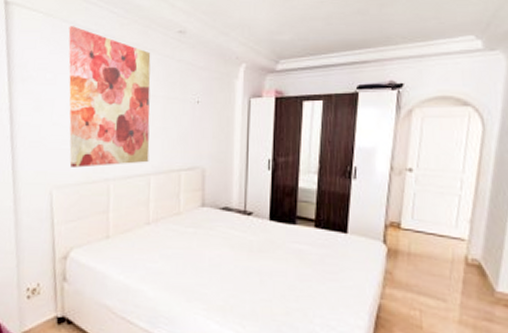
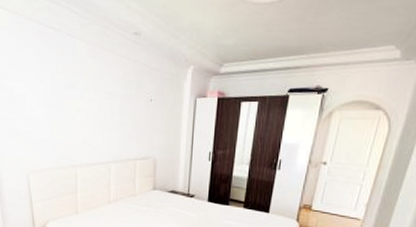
wall art: present [68,26,151,168] -> none [34,24,110,155]

